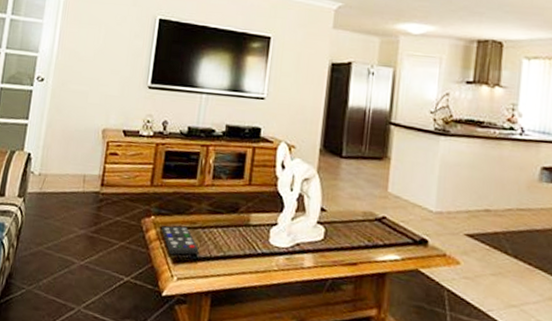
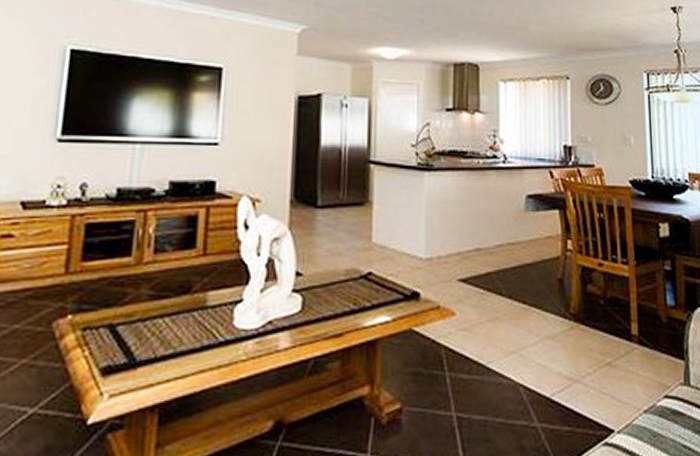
remote control: present [161,226,199,255] -> none [83,322,139,363]

